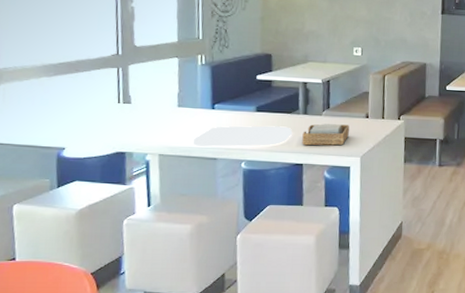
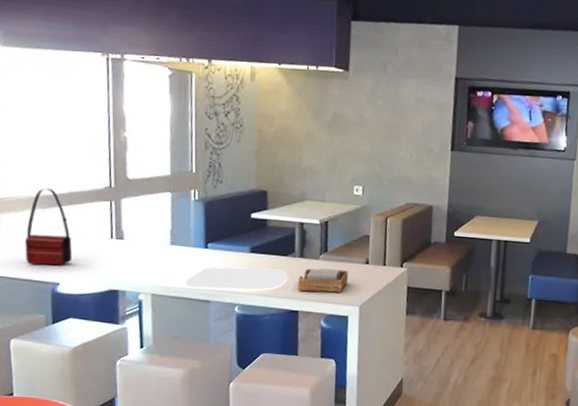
shoulder bag: none [29,57,78,132] -> present [25,188,72,266]

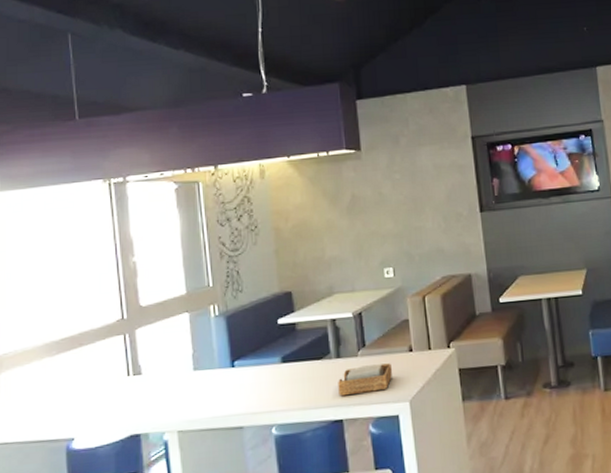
shoulder bag: present [25,188,72,266] -> none [34,333,86,423]
tray: present [185,267,288,290] -> none [214,376,327,415]

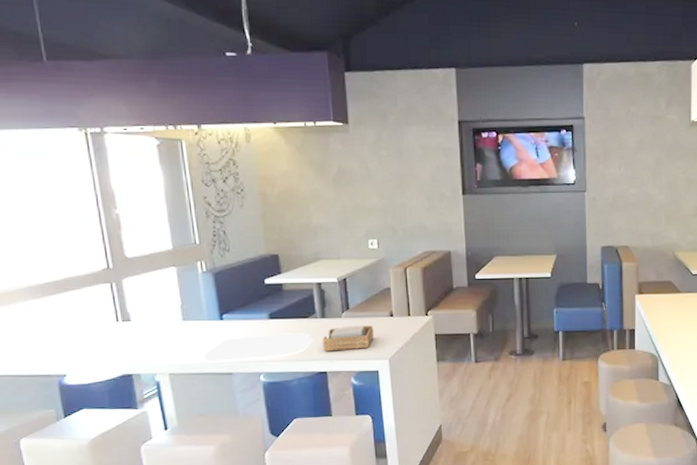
tray: none [214,376,327,415] -> present [204,333,312,362]

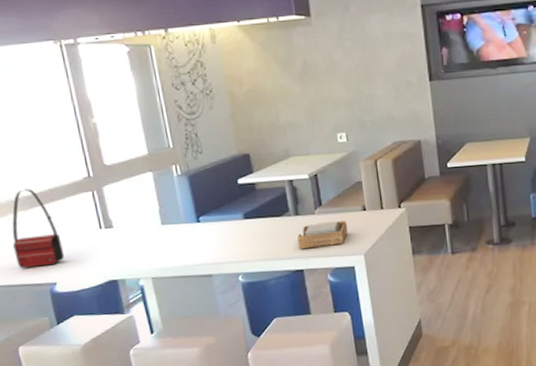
shoulder bag: none [21,277,76,359] -> present [12,188,64,269]
tray: present [204,333,312,362] -> none [183,231,287,264]

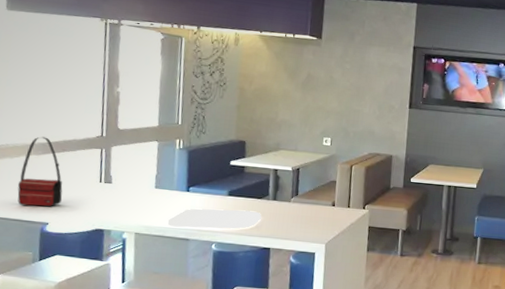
tray: none [183,231,287,264] -> present [167,208,262,230]
napkin holder: present [297,221,348,250] -> none [270,210,316,232]

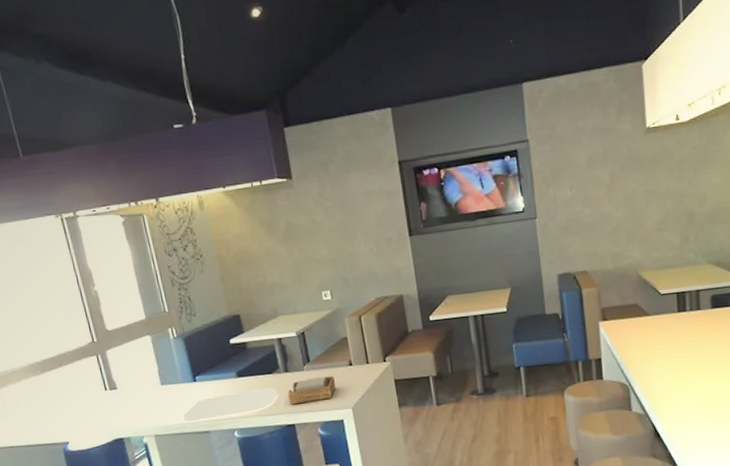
shoulder bag: present [17,136,63,207] -> none [26,355,74,430]
napkin holder: none [270,210,316,232] -> present [288,376,336,405]

